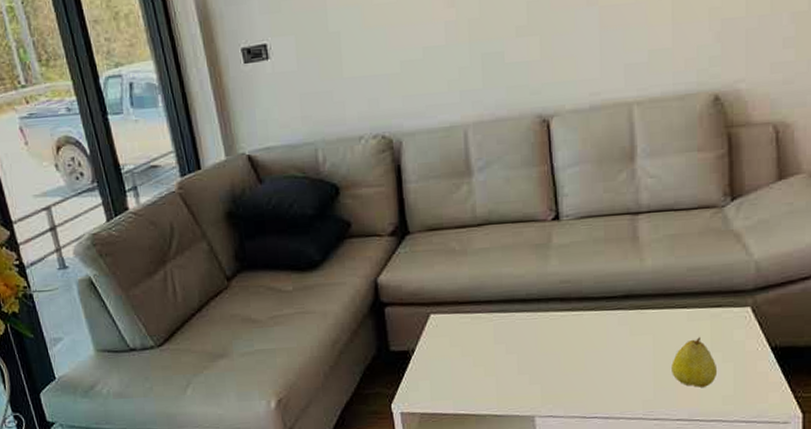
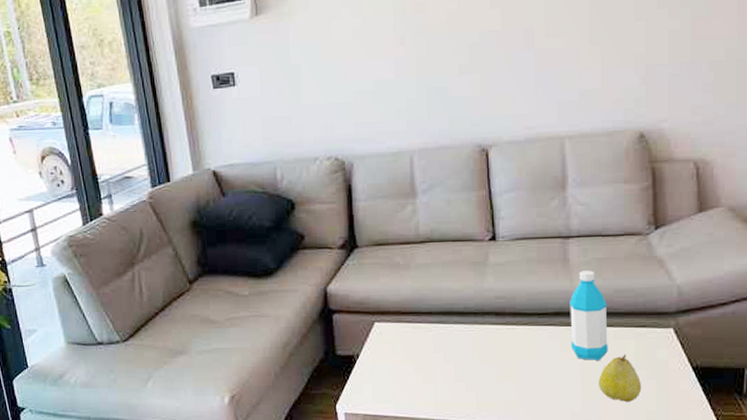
water bottle: none [640,248,681,345] -> present [570,271,608,360]

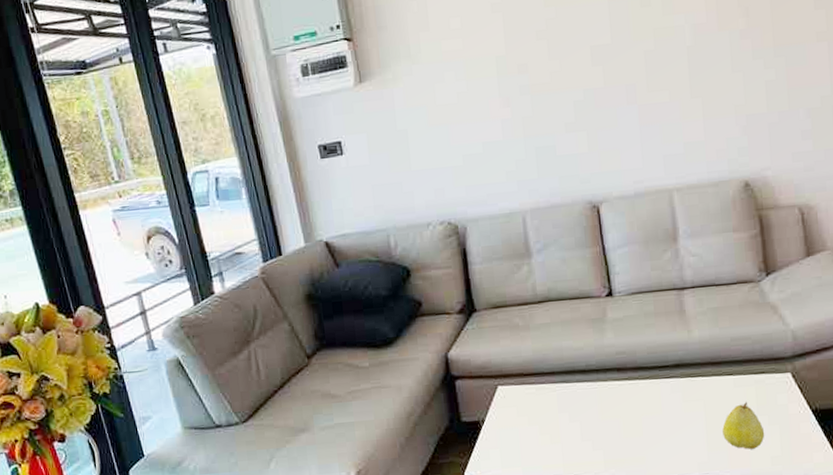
water bottle: present [570,271,608,360] -> none [689,320,730,410]

